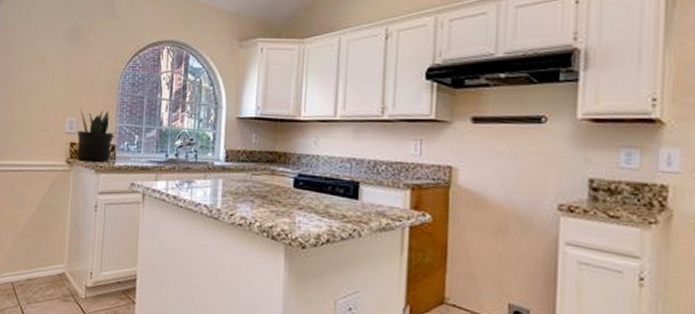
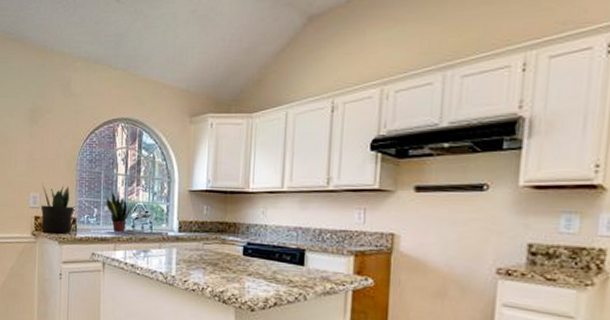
potted plant: none [148,118,179,163] -> present [106,193,134,234]

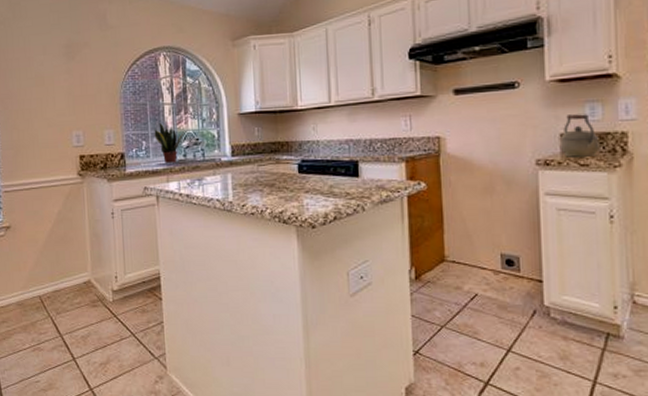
planter: present [41,185,74,235] -> none [85,121,121,173]
kettle: none [525,224,573,272] -> present [559,114,601,157]

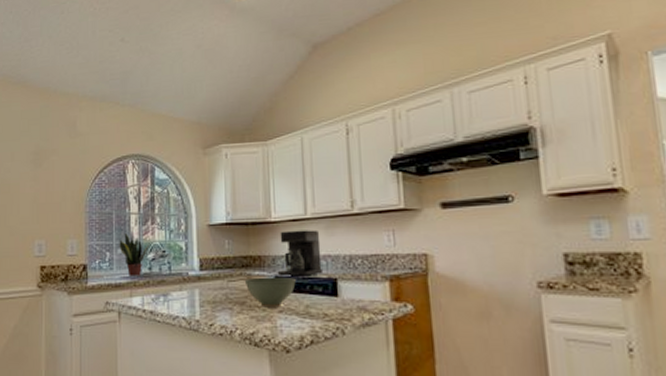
bowl: none [273,160,321,189] -> present [244,276,296,308]
coffee maker: none [303,116,346,160] -> present [277,230,324,277]
kettle: present [559,114,601,157] -> none [562,232,612,280]

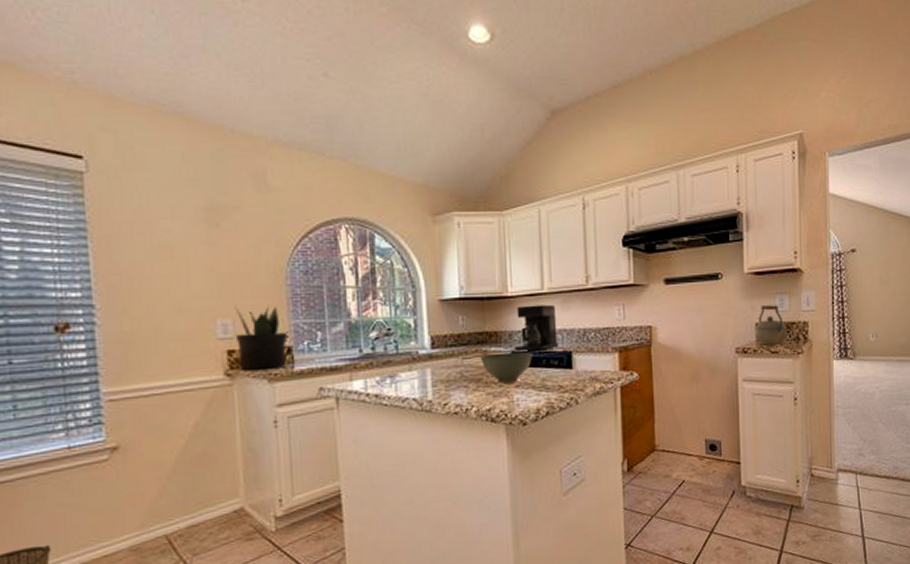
planter: none [48,230,84,285] -> present [235,306,287,372]
potted plant: present [119,233,150,278] -> none [333,310,372,360]
kettle: none [562,232,612,280] -> present [755,305,788,345]

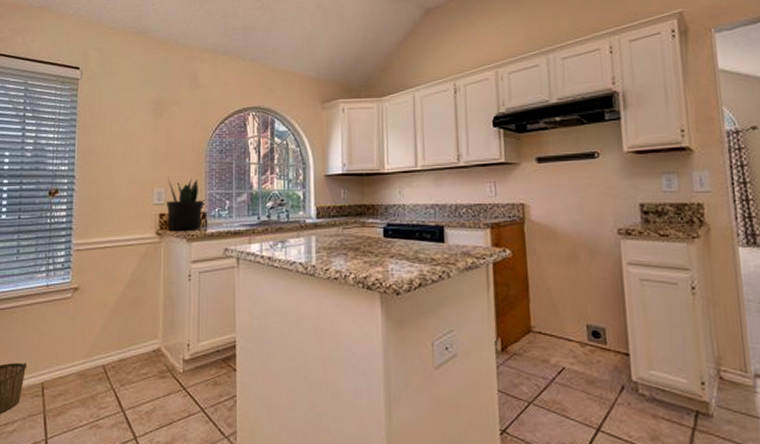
bowl: present [480,352,533,383] -> none [358,224,406,253]
coffee maker: present [514,304,559,352] -> none [389,181,432,224]
kettle: present [755,305,788,345] -> none [639,185,679,227]

